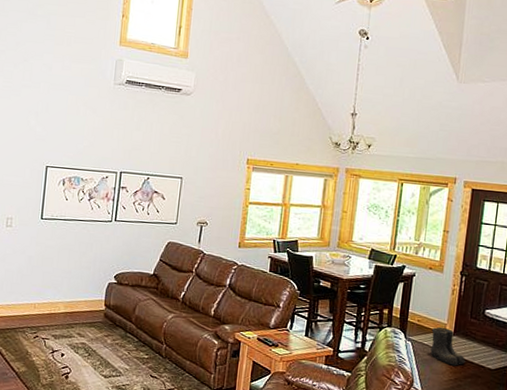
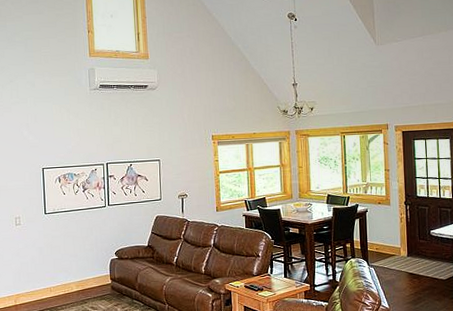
boots: present [430,326,465,366] -> none [389,251,421,282]

